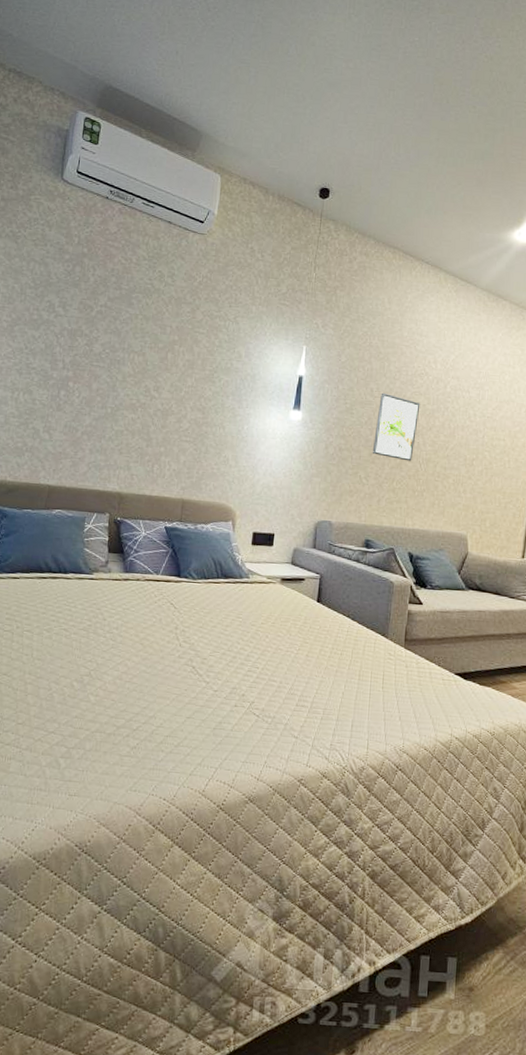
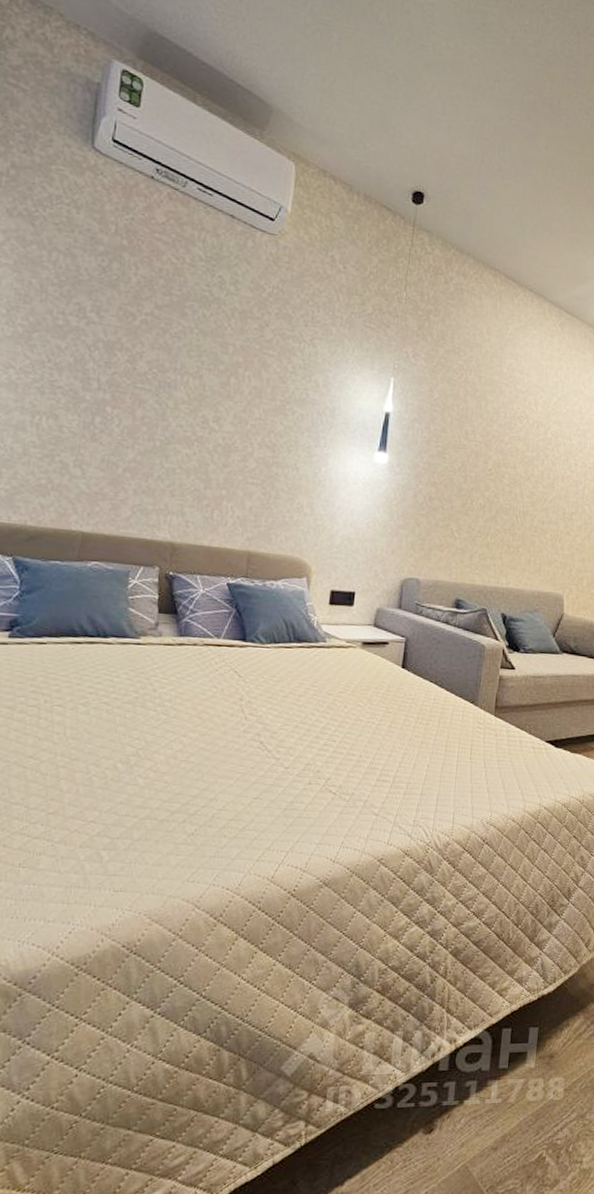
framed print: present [372,392,421,461] -> none [465,436,519,514]

